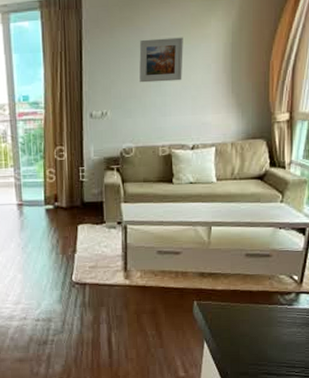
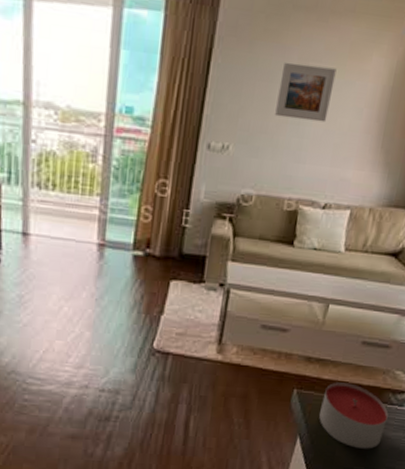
candle: none [220,290,280,346] -> present [319,382,388,449]

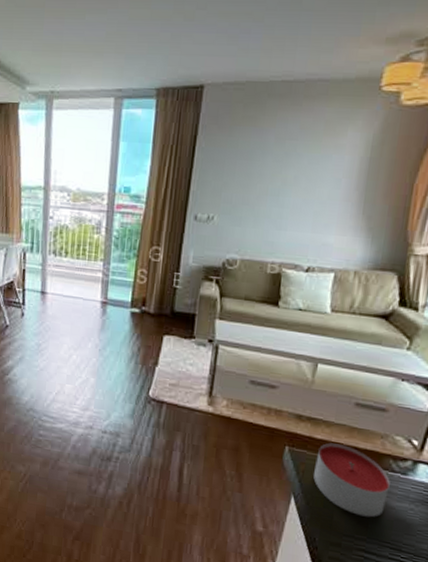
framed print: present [274,62,337,123] -> none [254,142,313,193]

